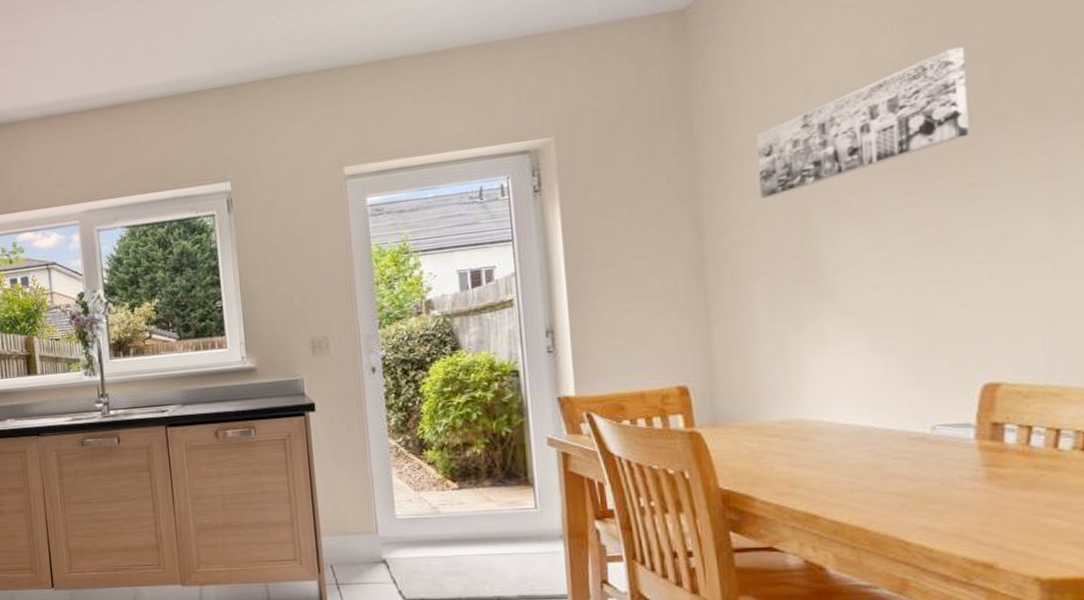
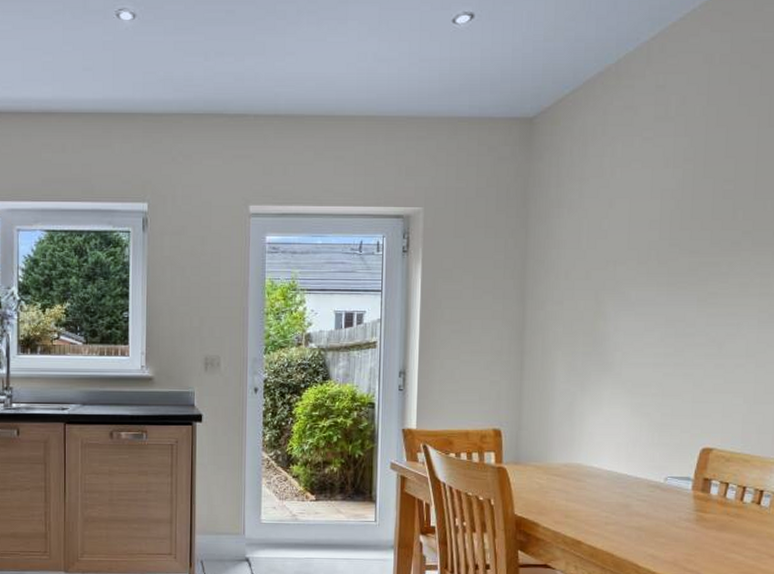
wall art: present [756,46,969,199] -> none [570,185,719,284]

